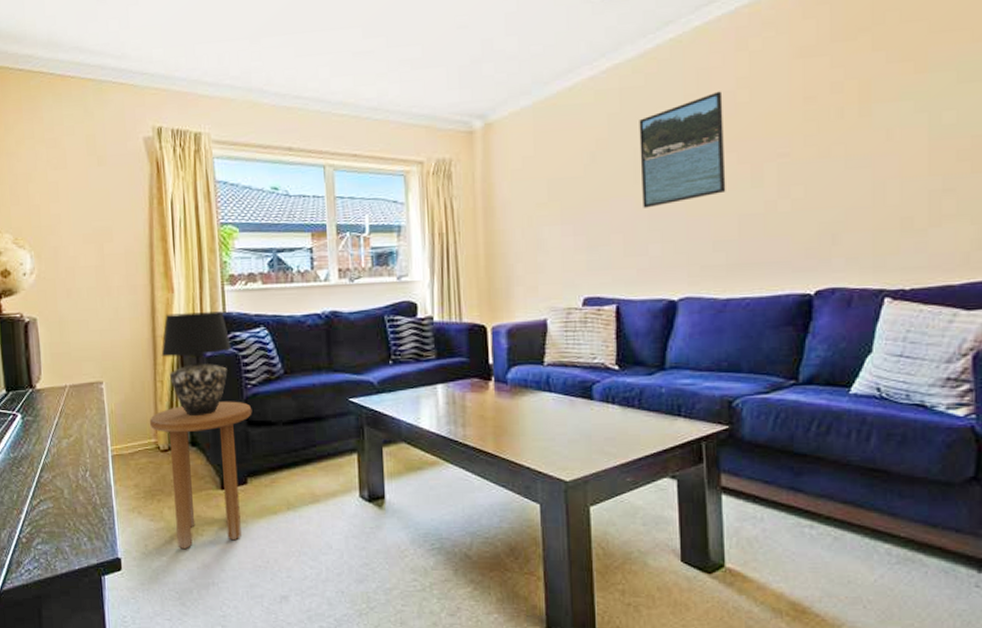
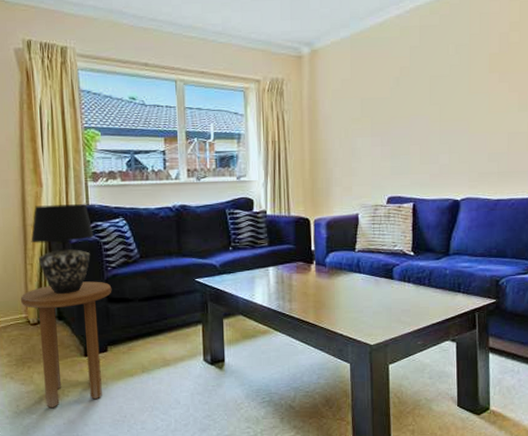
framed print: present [639,91,726,208] -> none [434,32,500,125]

